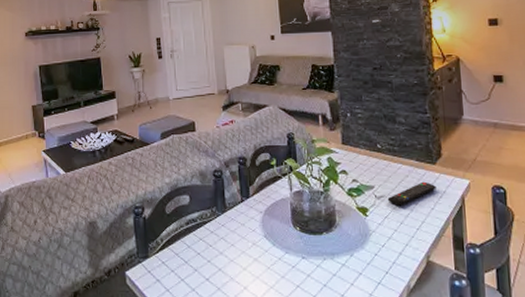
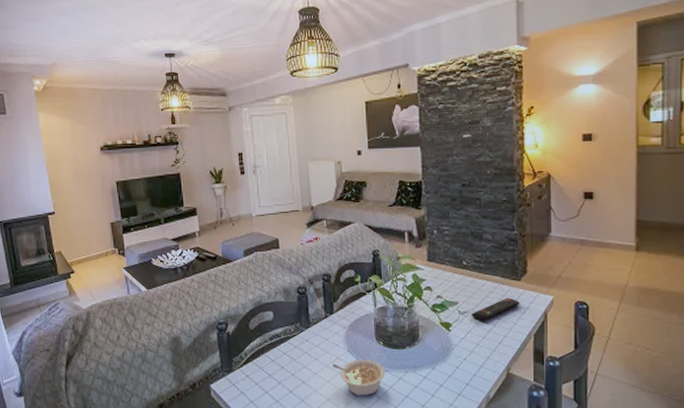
legume: none [248,246,303,285] -> present [332,360,386,396]

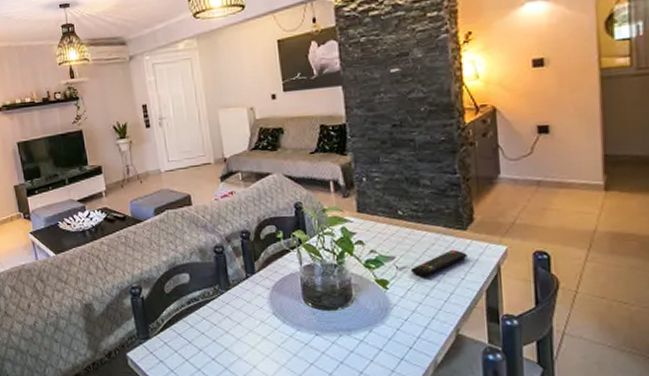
legume: present [332,360,386,396] -> none [256,323,317,363]

